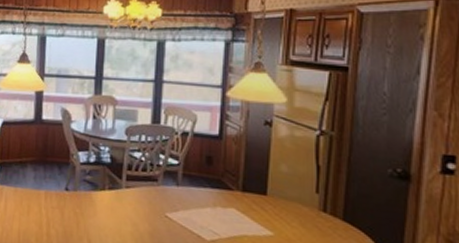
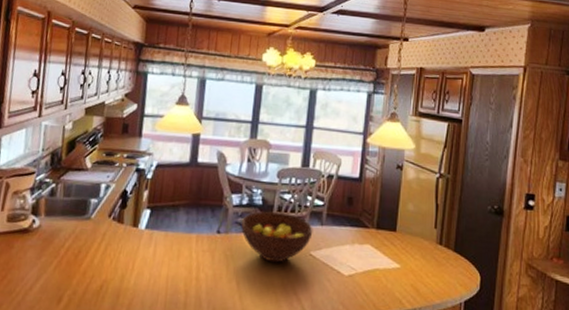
fruit bowl: none [89,169,168,223] -> present [241,211,313,263]

